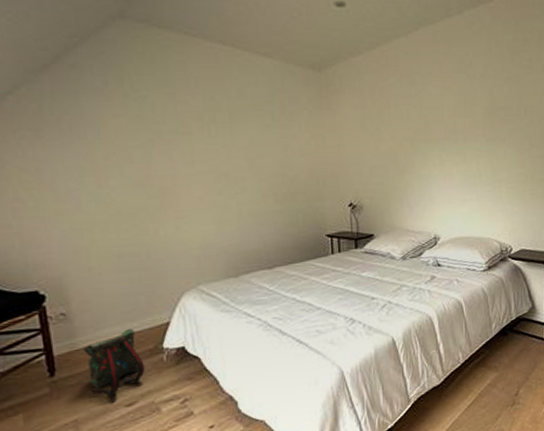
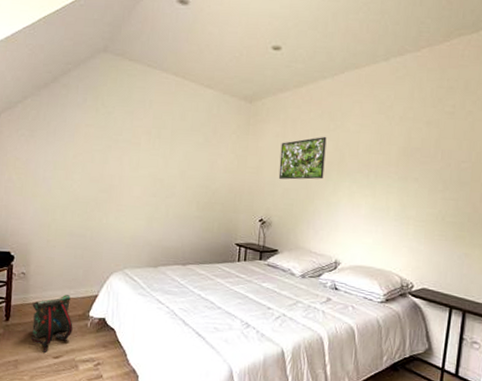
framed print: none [361,103,411,156] -> present [278,136,327,180]

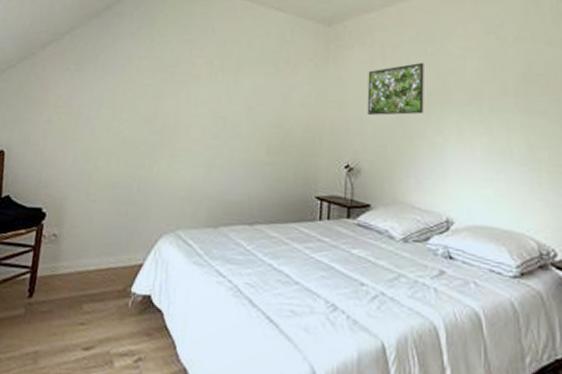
backpack: present [30,295,73,353] -> none [57,263,110,342]

